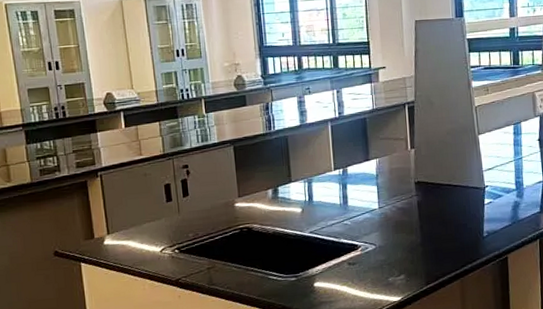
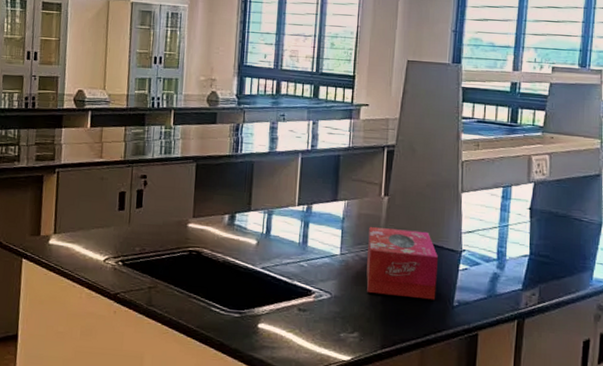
tissue box: none [401,175,468,238] -> present [366,227,438,300]

